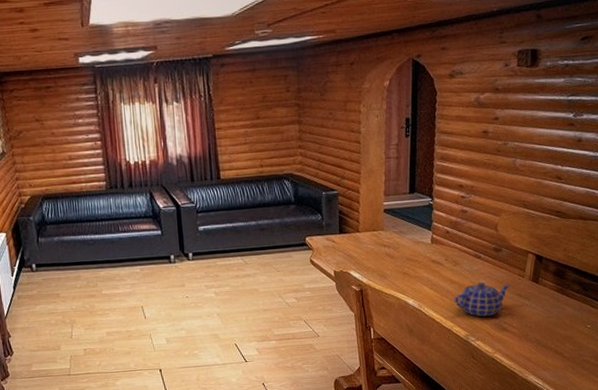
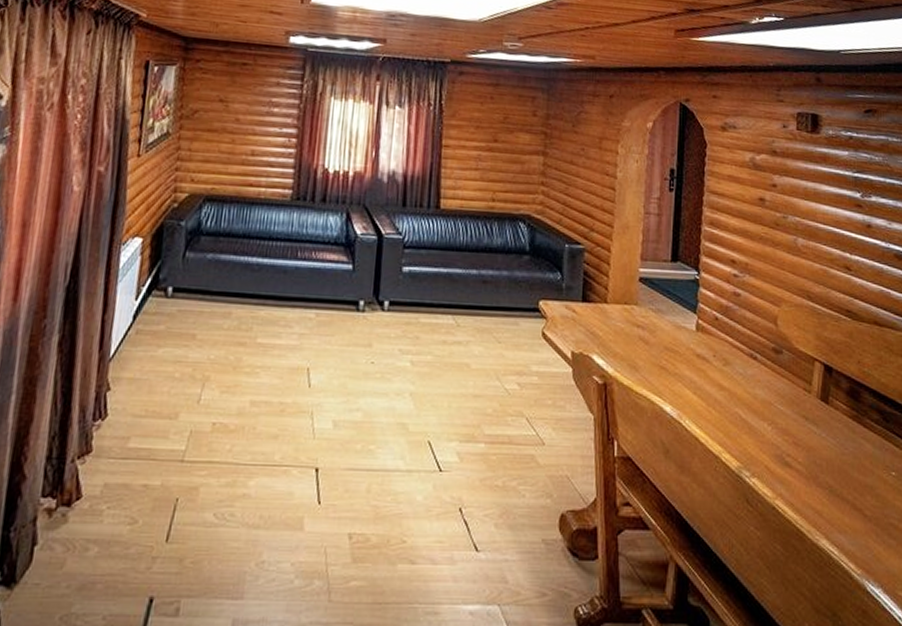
teapot: present [454,282,510,317] -> none [723,392,794,444]

